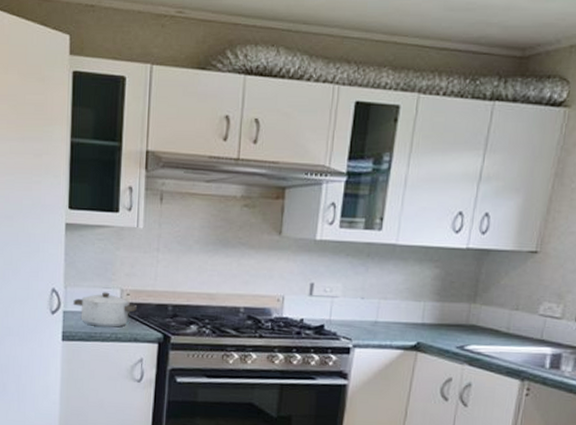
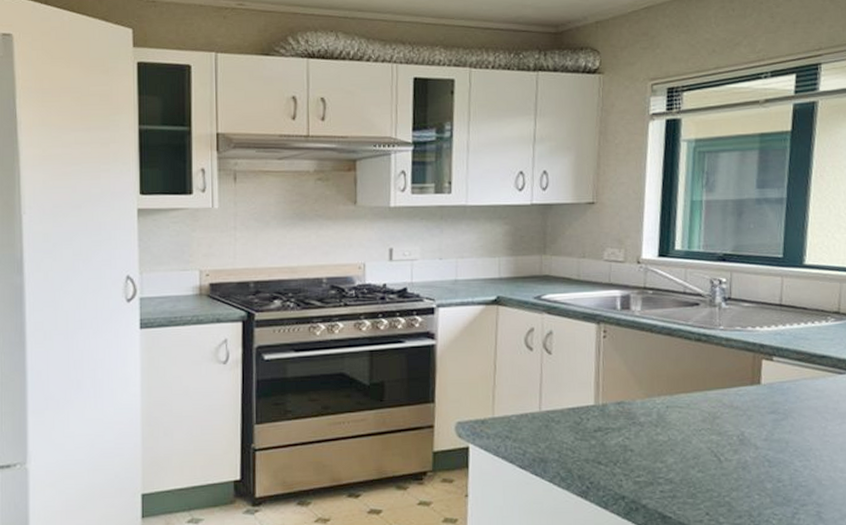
cooking pot: present [73,292,138,328] -> none [150,274,218,311]

